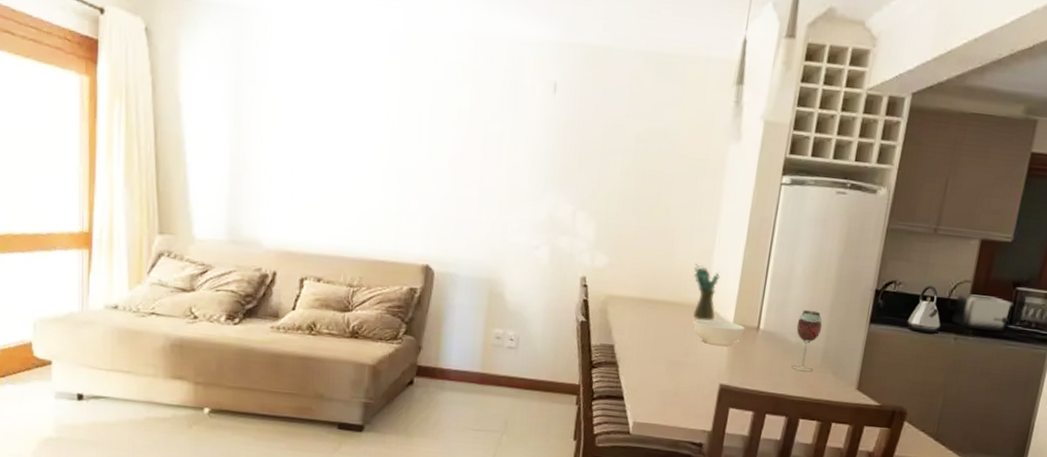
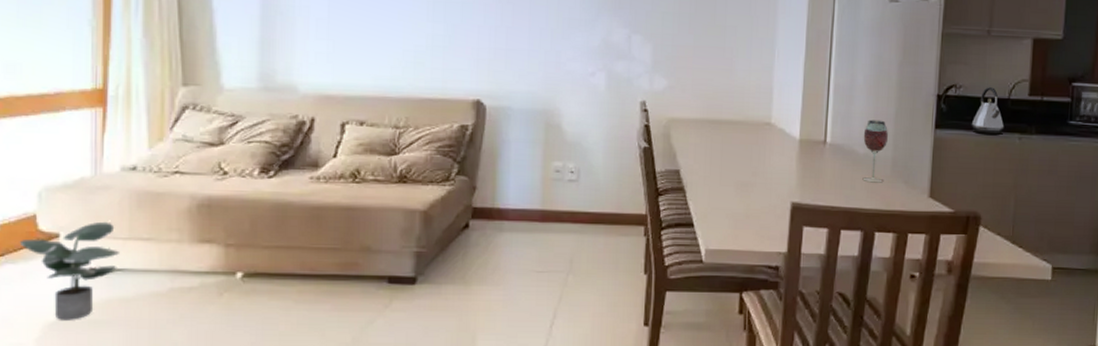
potted plant: none [18,353,103,438] -> present [19,221,119,320]
bowl: present [692,318,746,346] -> none [758,136,812,162]
vase: present [693,264,720,321] -> none [755,81,782,138]
toaster: present [951,293,1012,333] -> none [1014,92,1070,129]

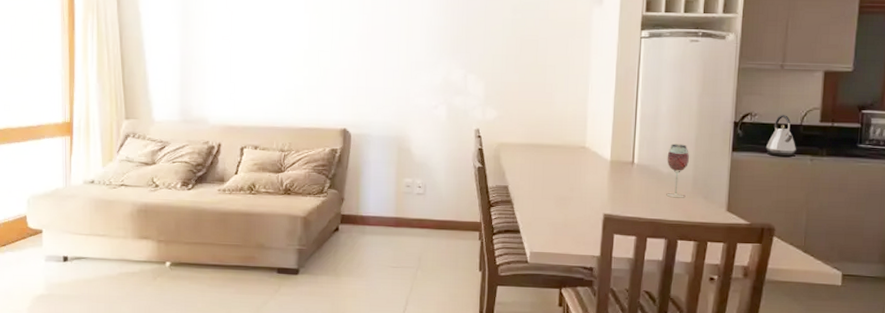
potted plant: present [19,221,119,320] -> none [15,221,83,295]

